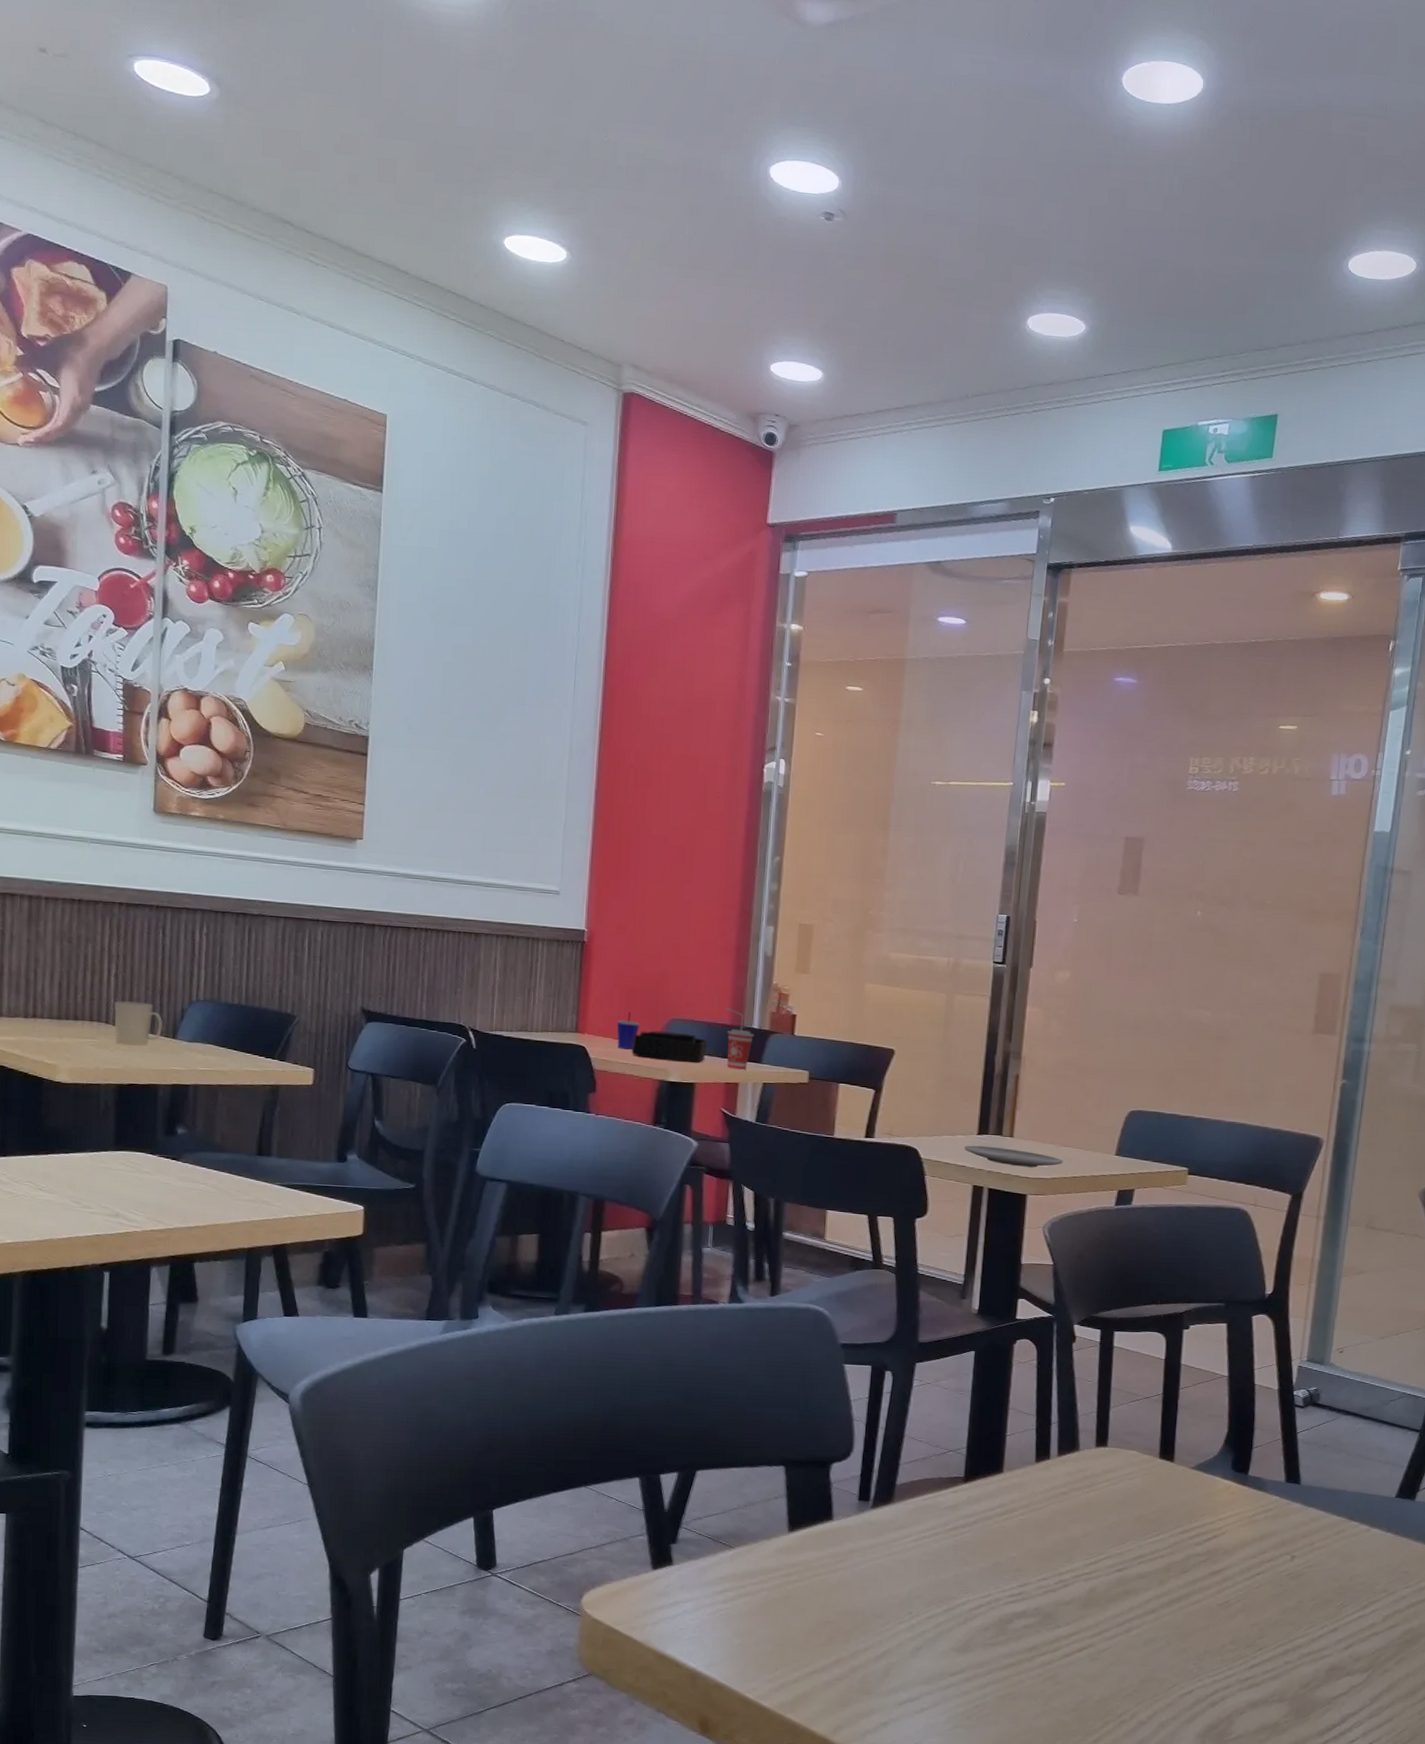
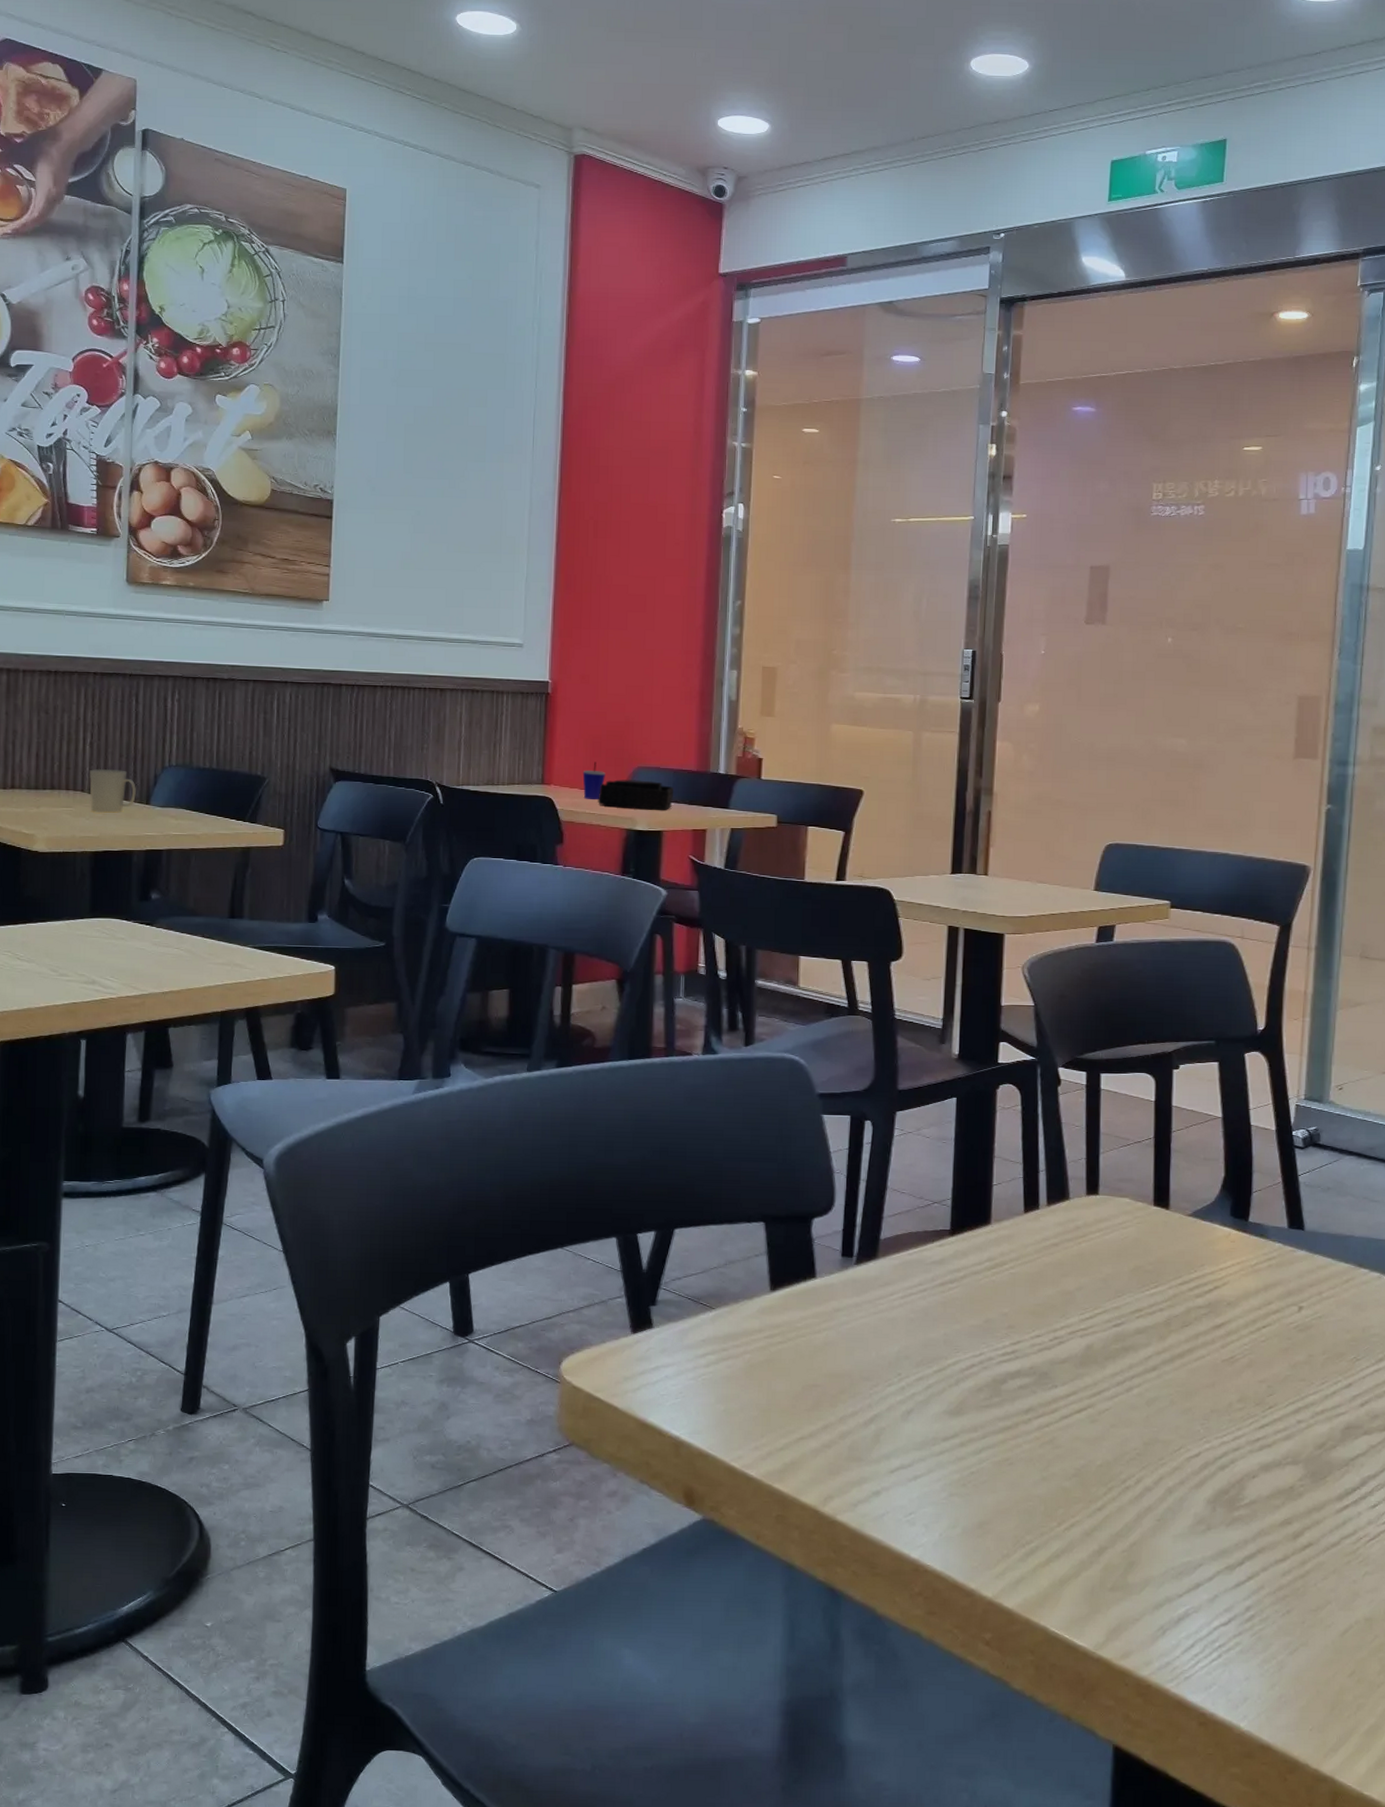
beverage cup: present [725,1007,754,1070] -> none [690,753,720,816]
plate: present [964,1145,1064,1168] -> none [937,885,1041,906]

